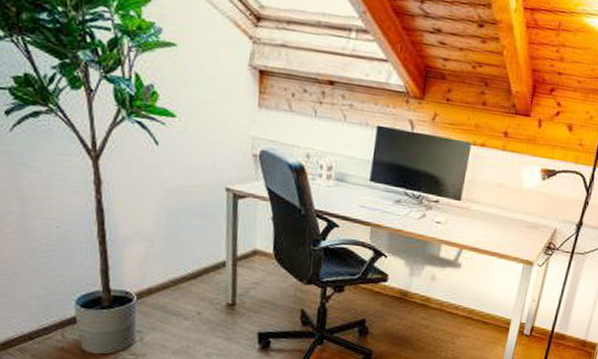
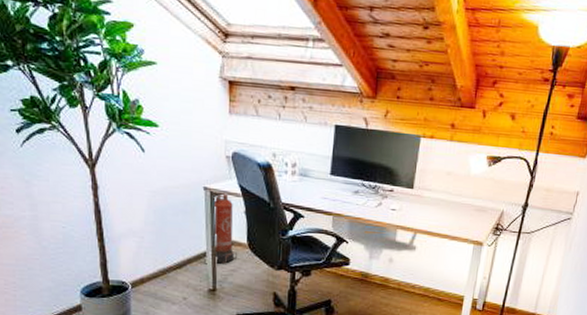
fire extinguisher: none [235,196,262,276] -> present [213,193,238,264]

